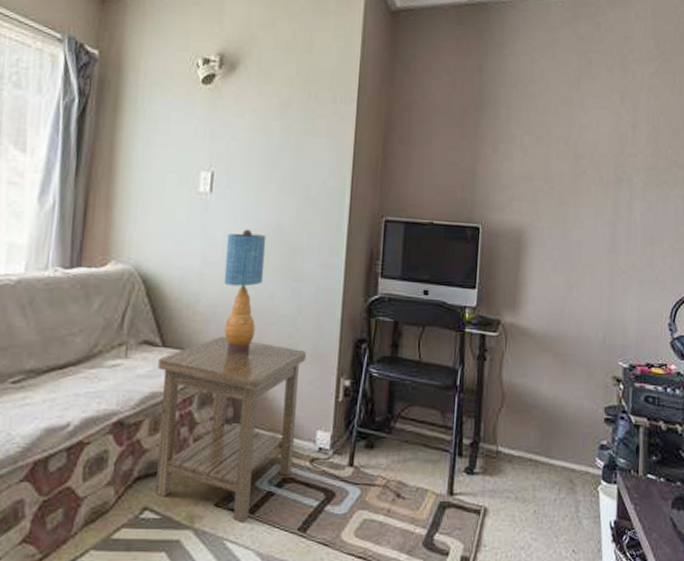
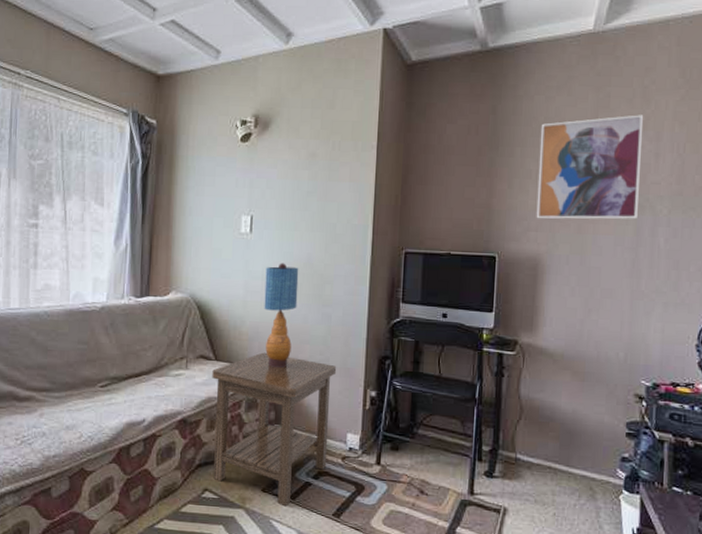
wall art: none [520,83,622,192] -> present [536,115,644,219]

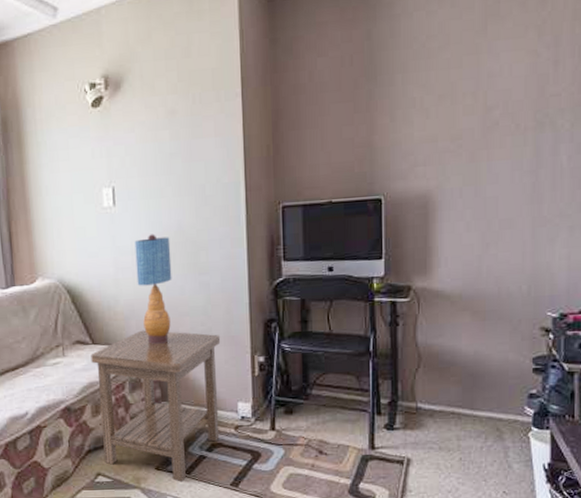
wall art: present [536,115,644,219] -> none [423,18,540,152]

